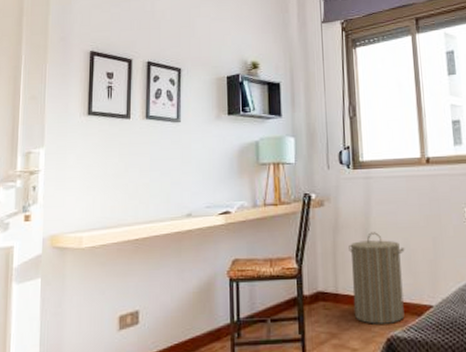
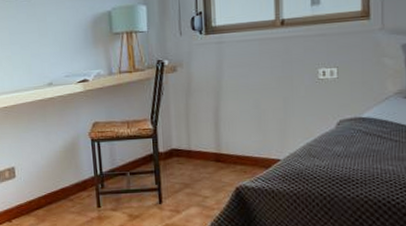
laundry hamper: present [349,232,405,324] -> none [201,94,256,176]

